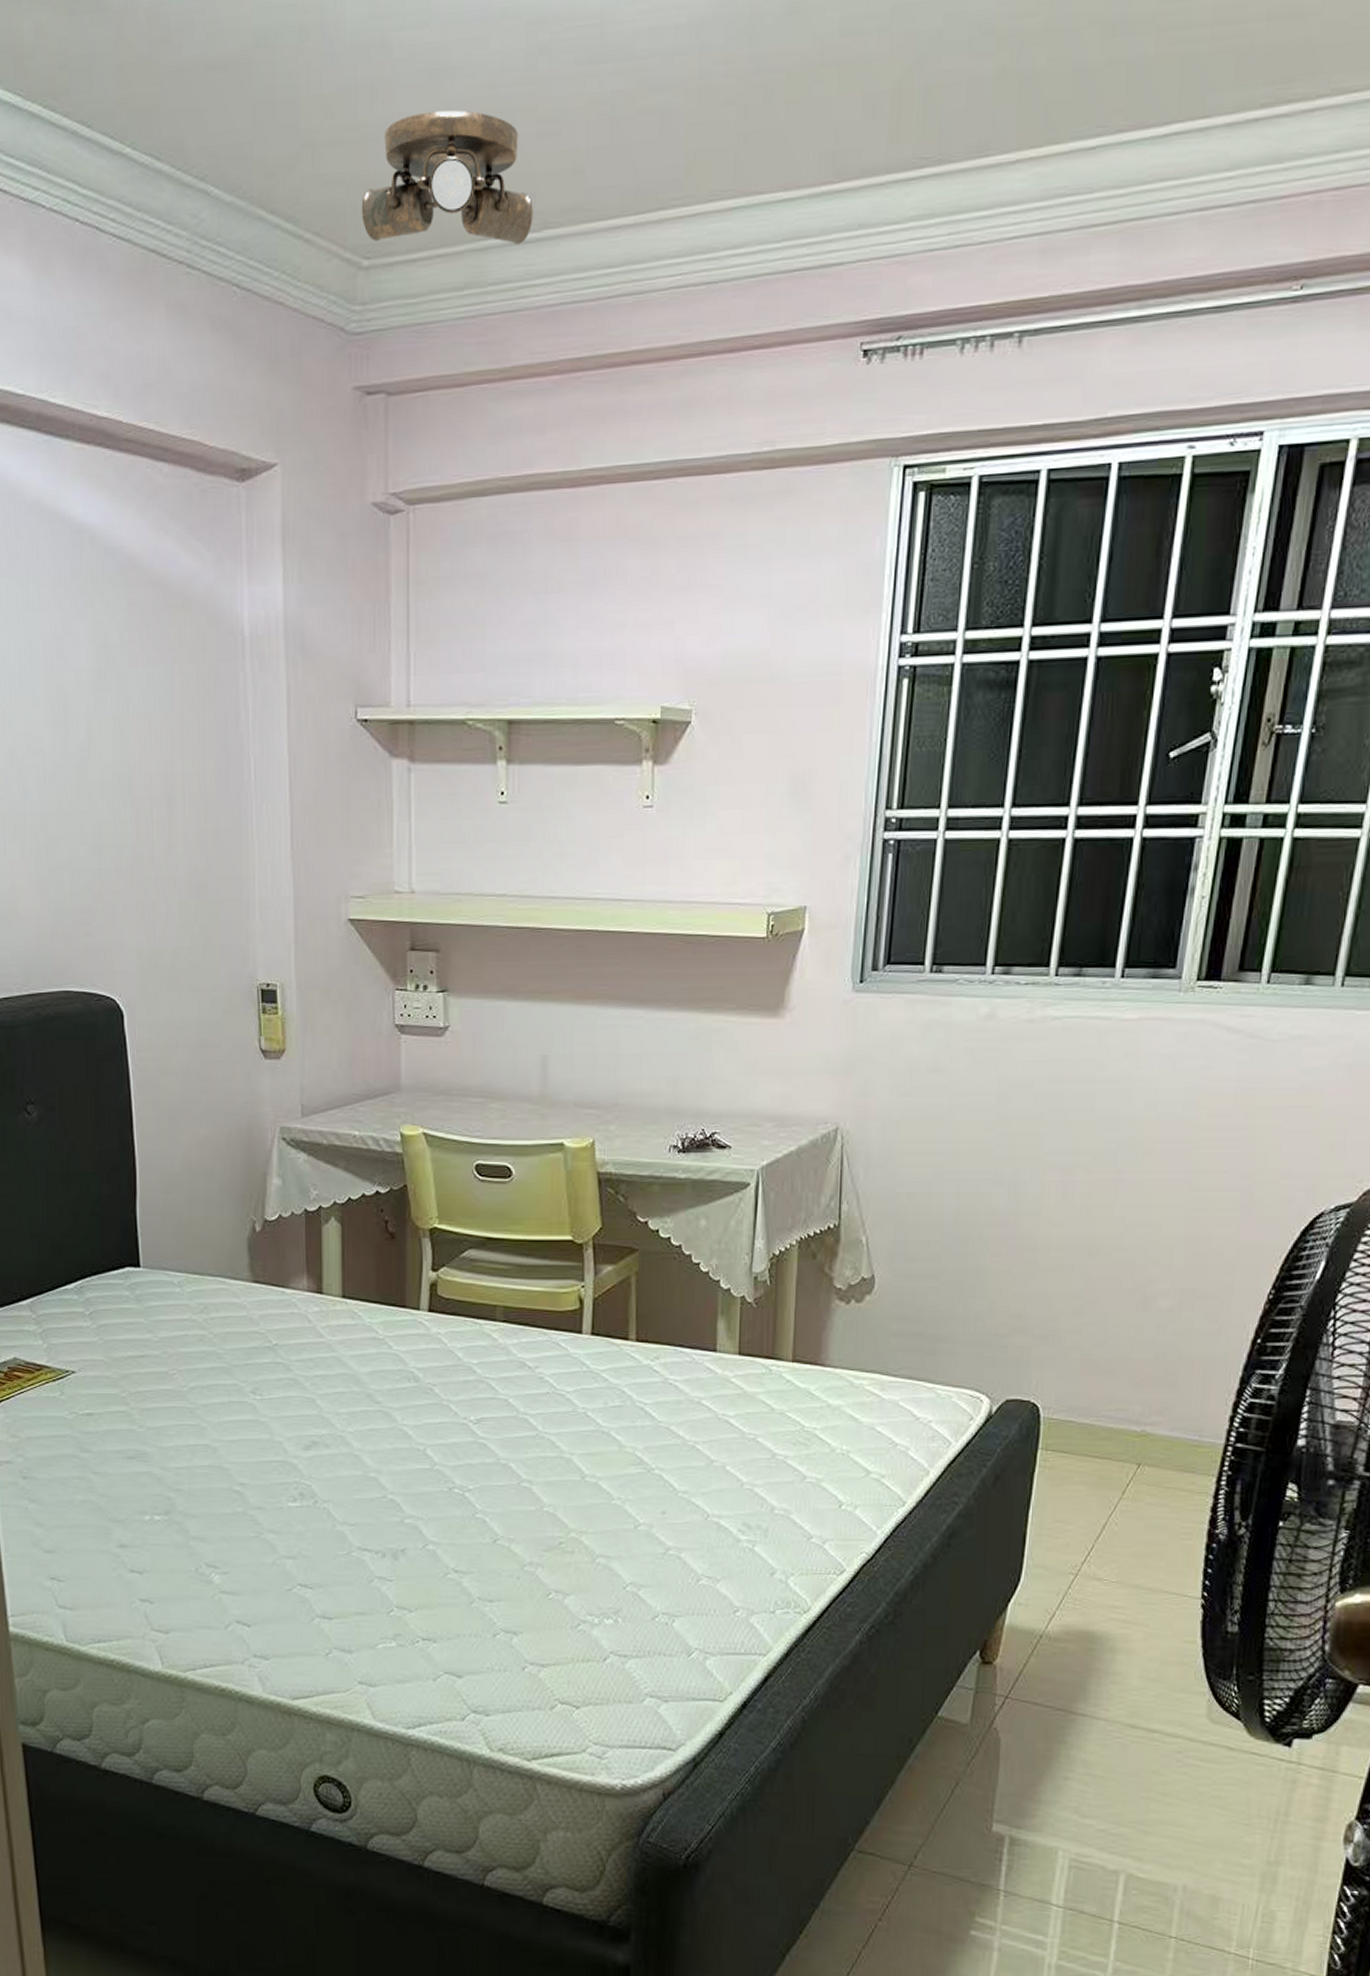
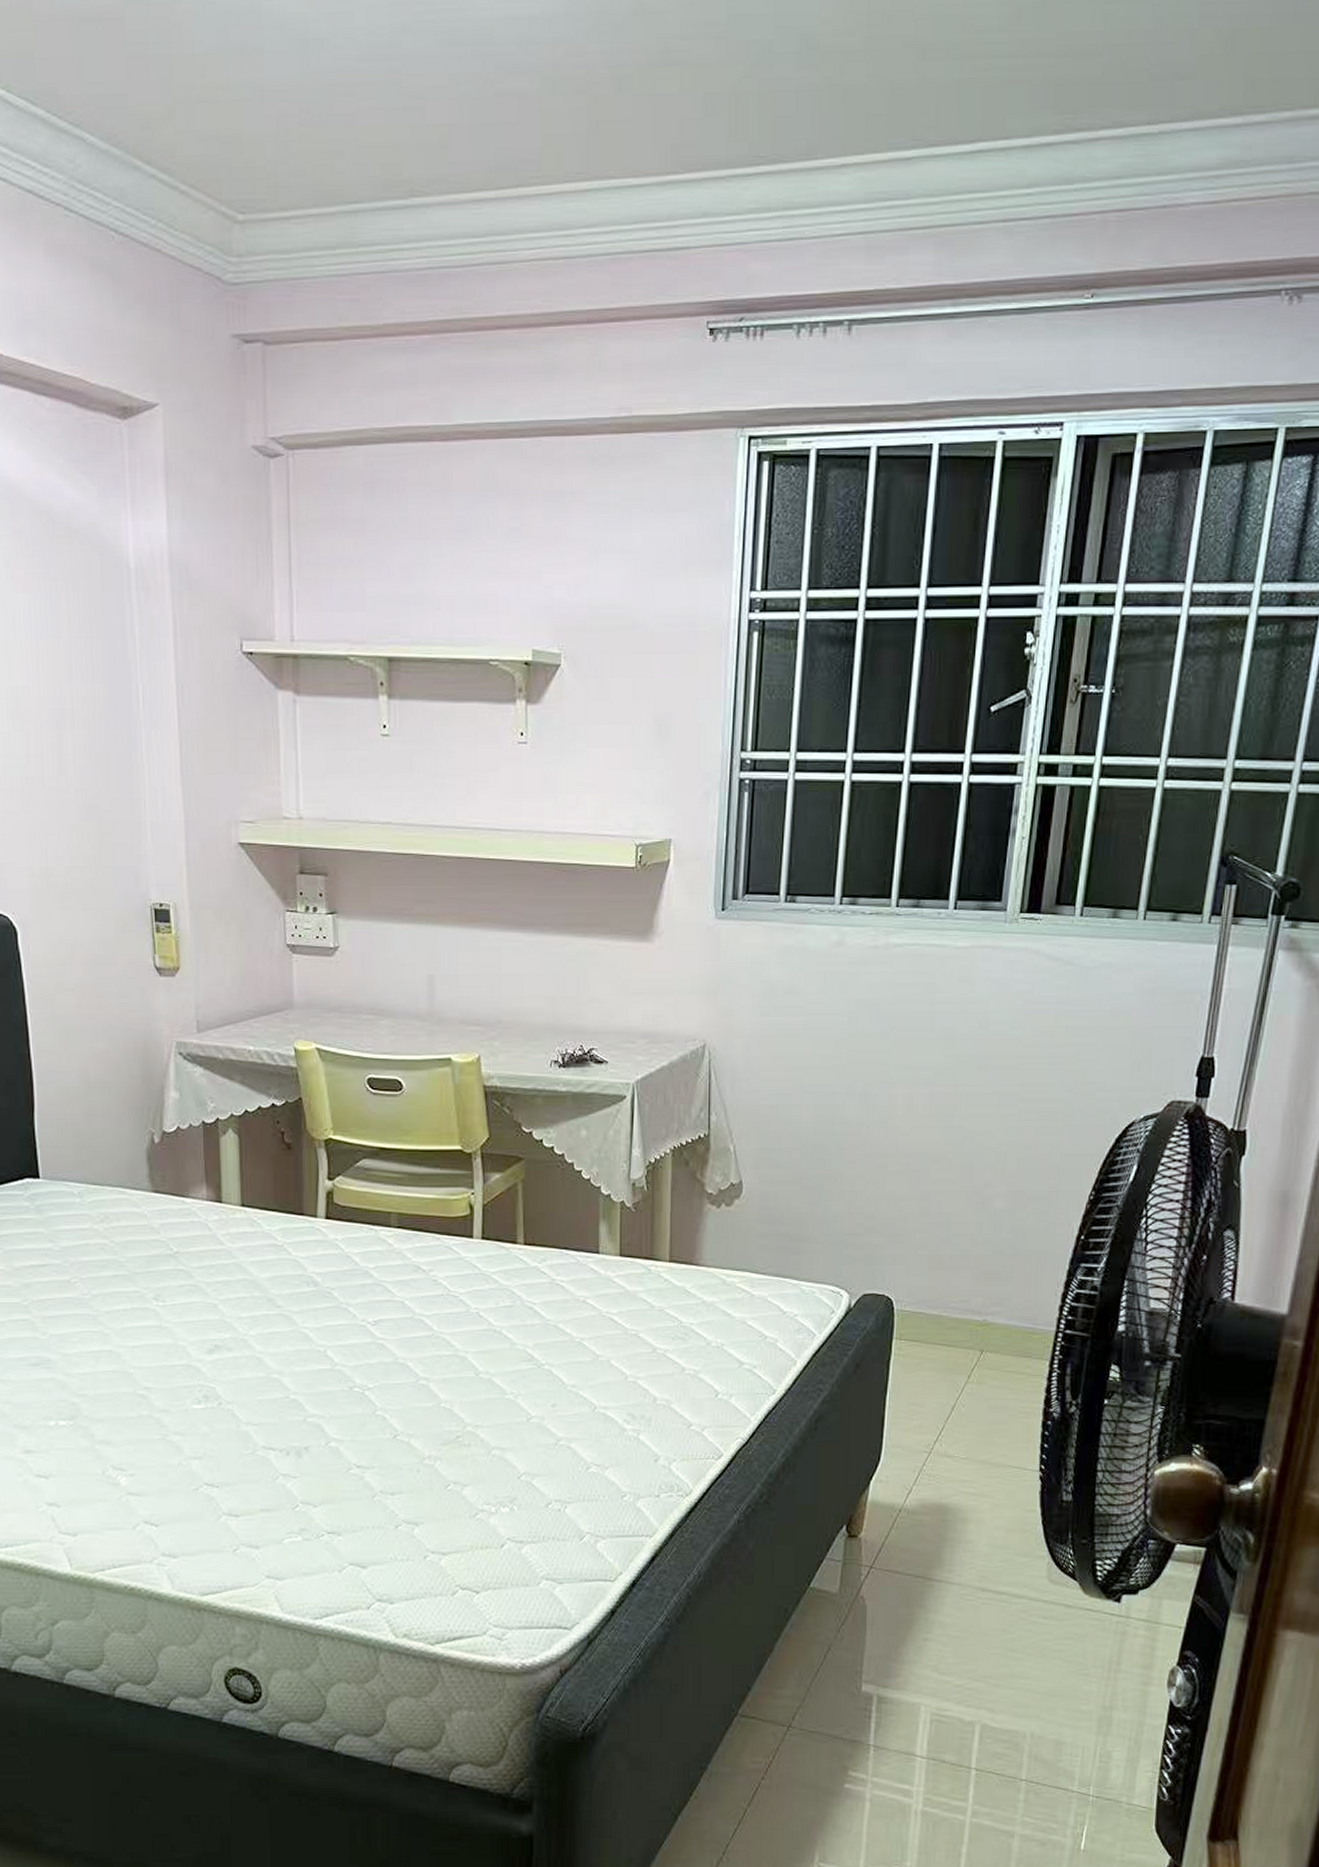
ceiling light: present [361,110,533,245] -> none [235,78,401,210]

